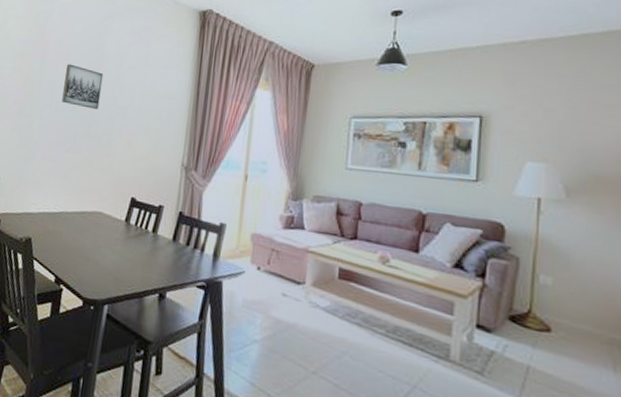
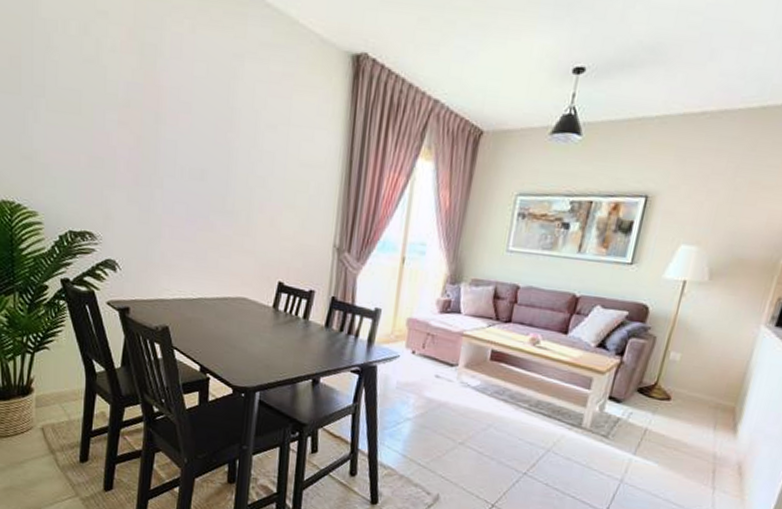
wall art: present [62,64,104,109] -> none [187,118,237,179]

